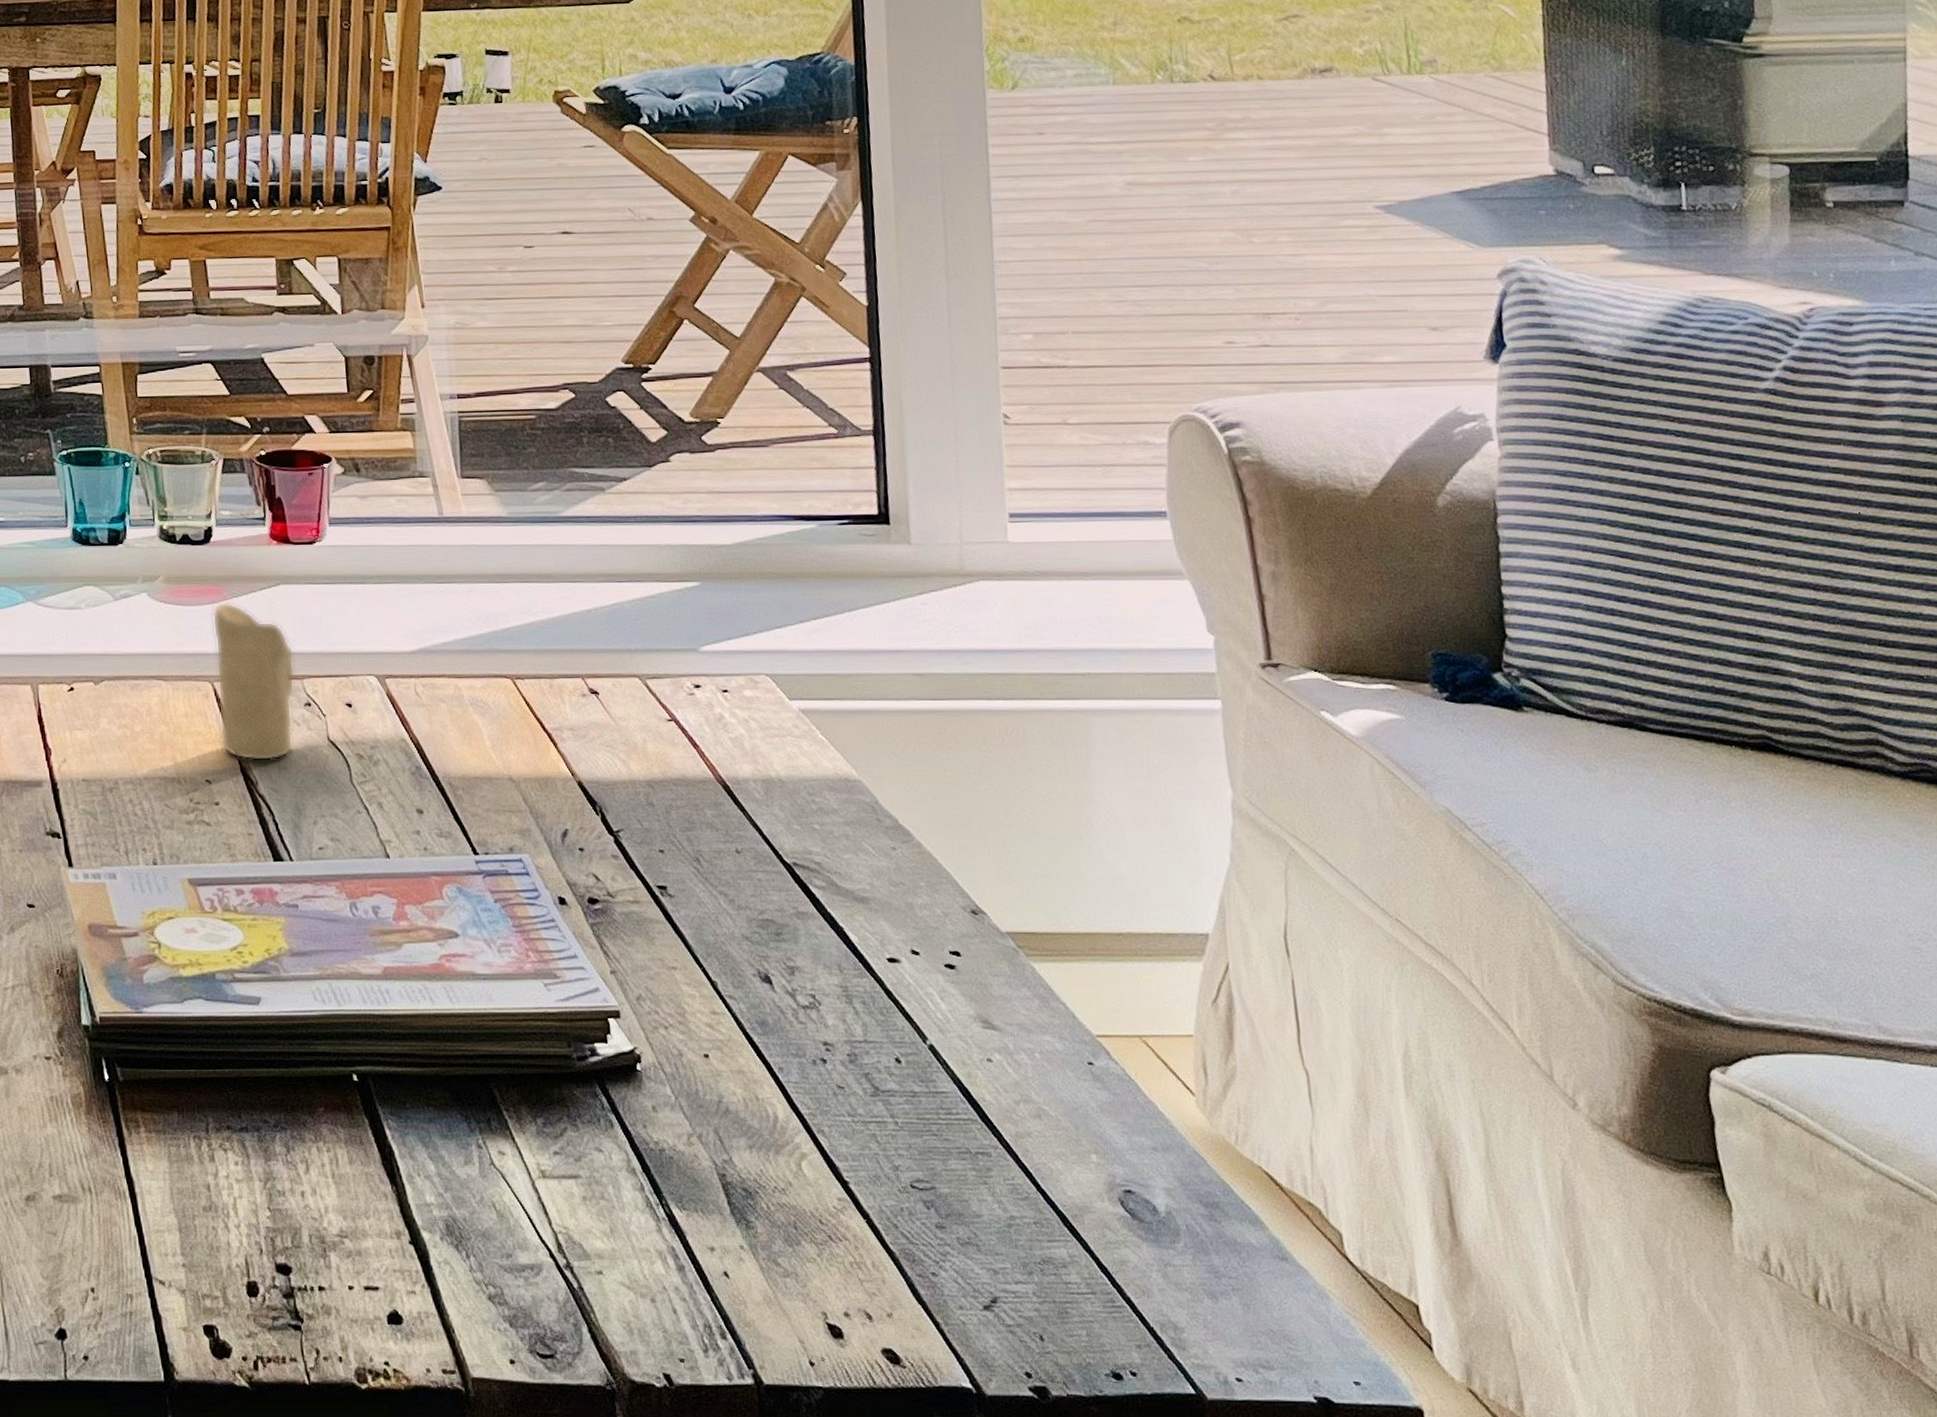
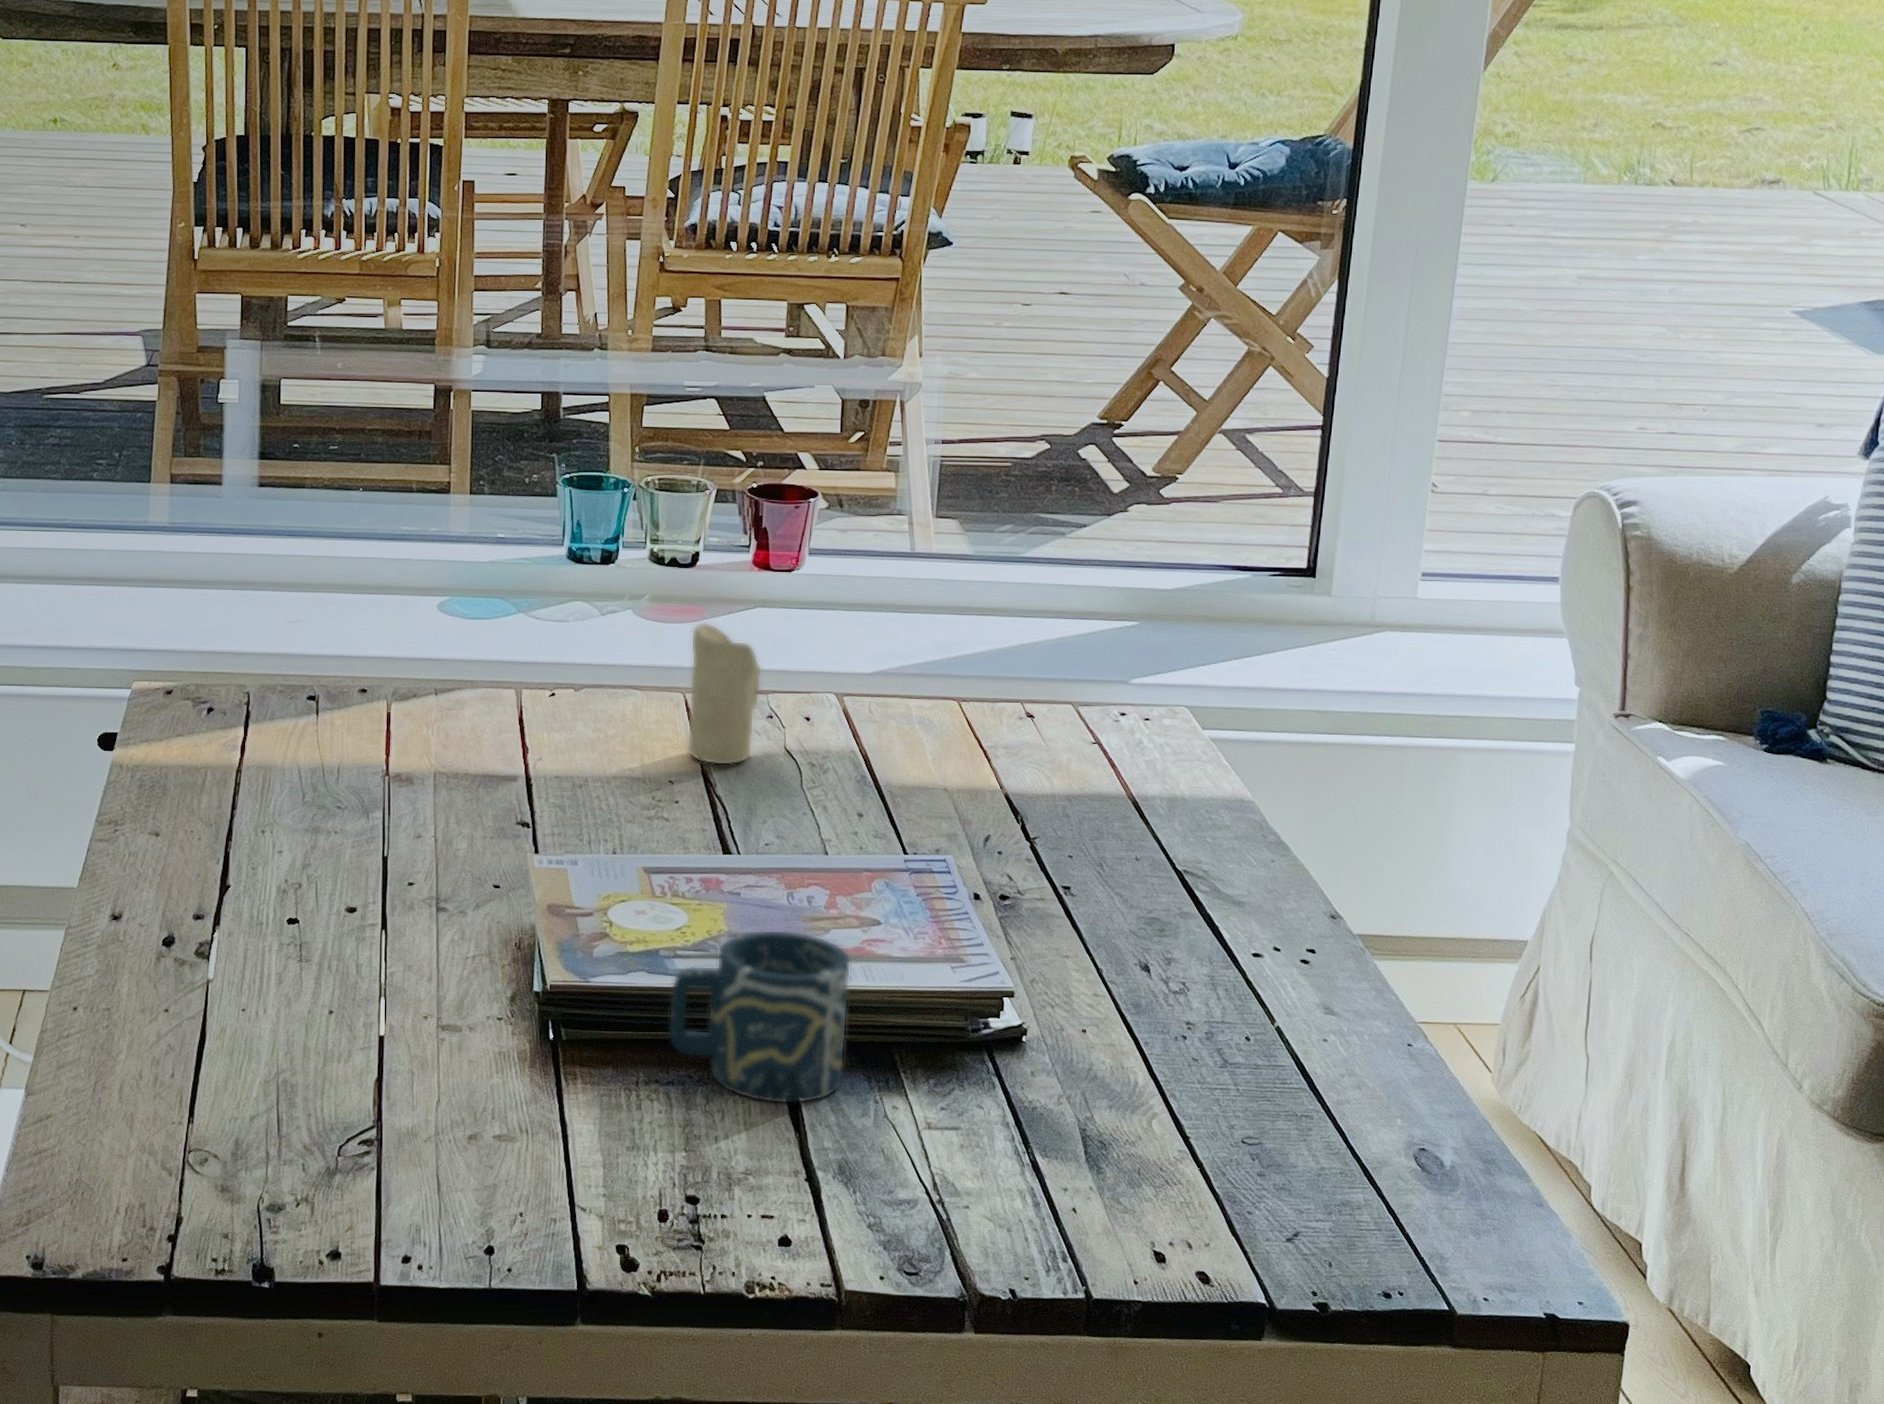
cup: none [232,945,439,1152] -> present [668,929,852,1104]

